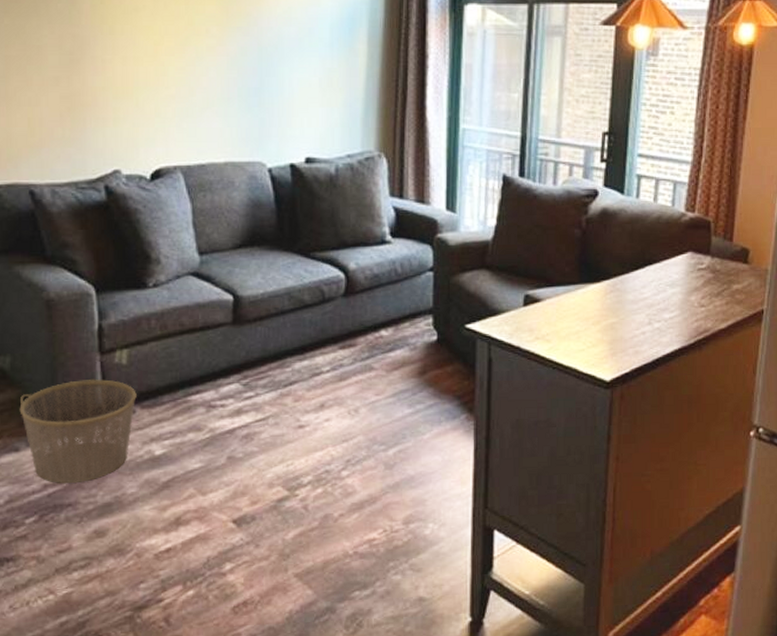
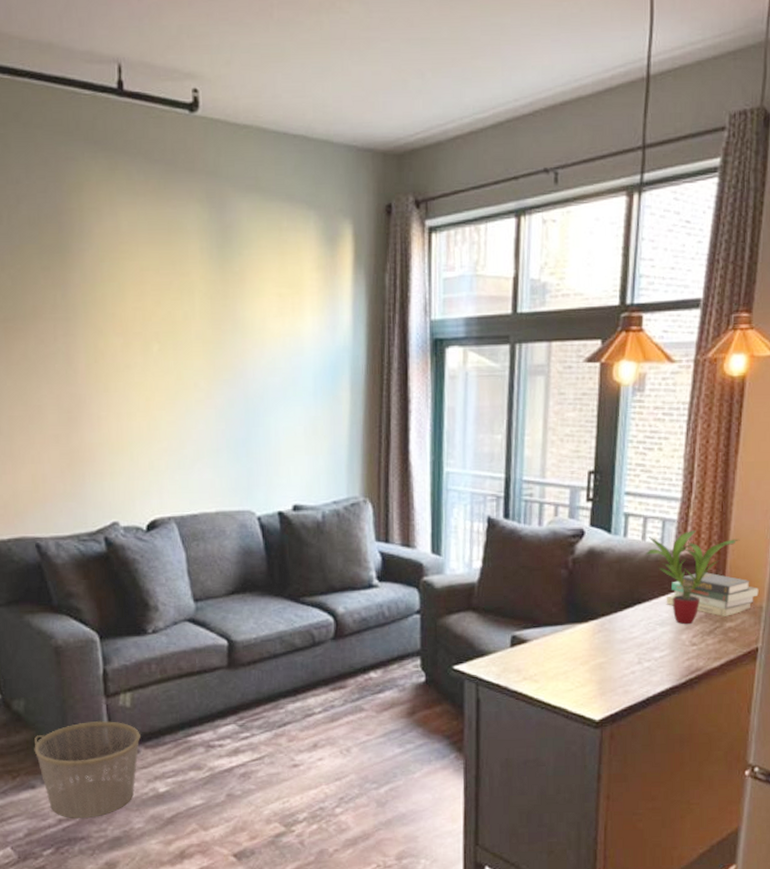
potted plant: none [657,193,747,285] -> present [646,530,740,624]
books: none [676,235,764,280] -> present [666,572,759,618]

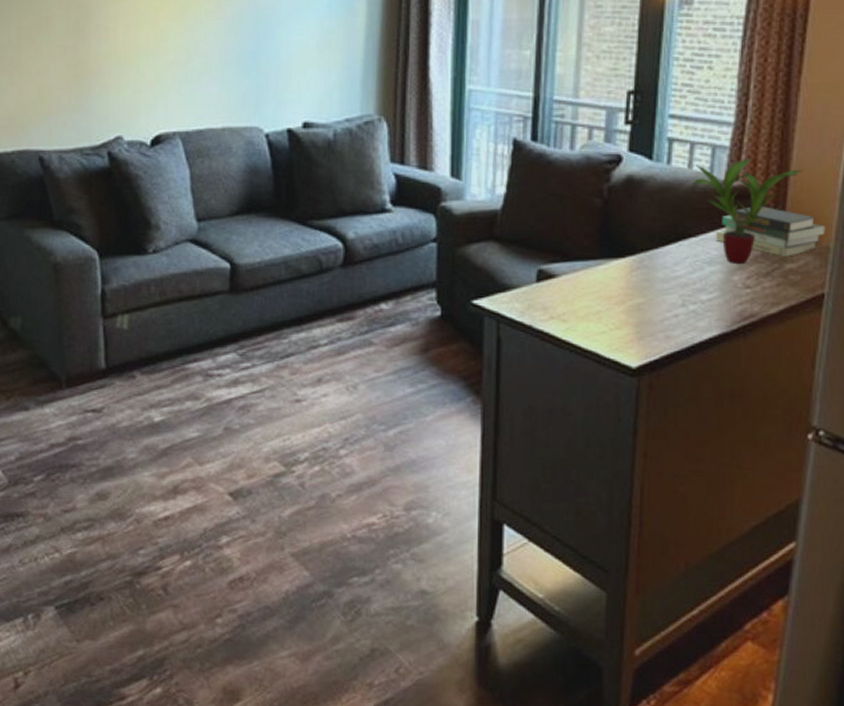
basket: present [34,720,141,819] -> none [29,342,137,445]

